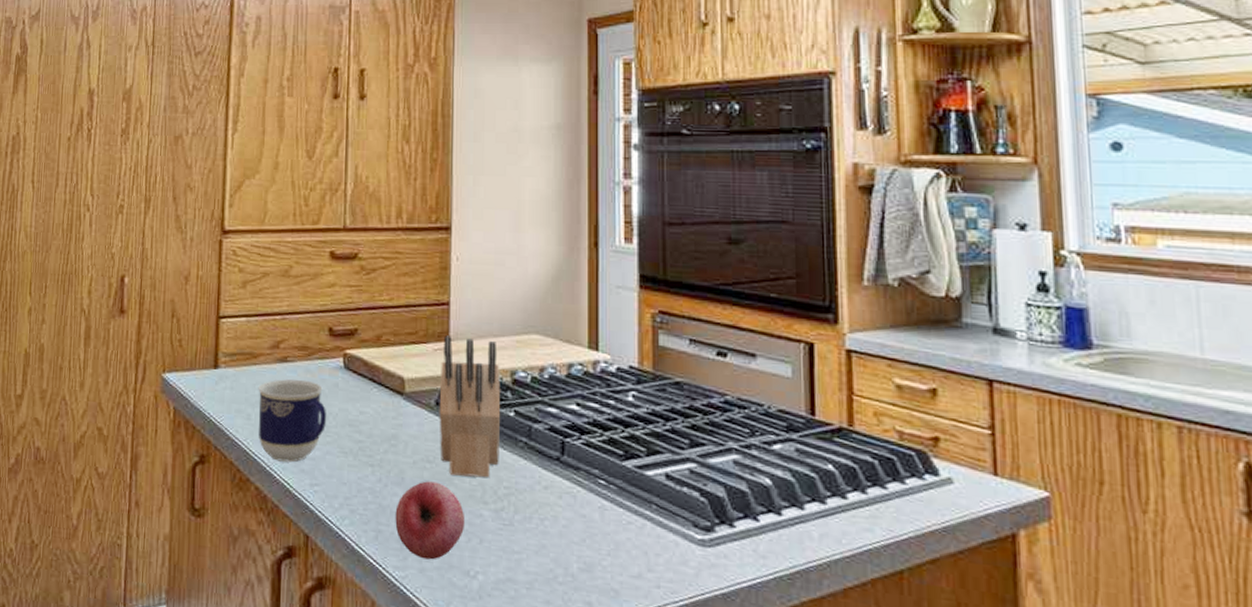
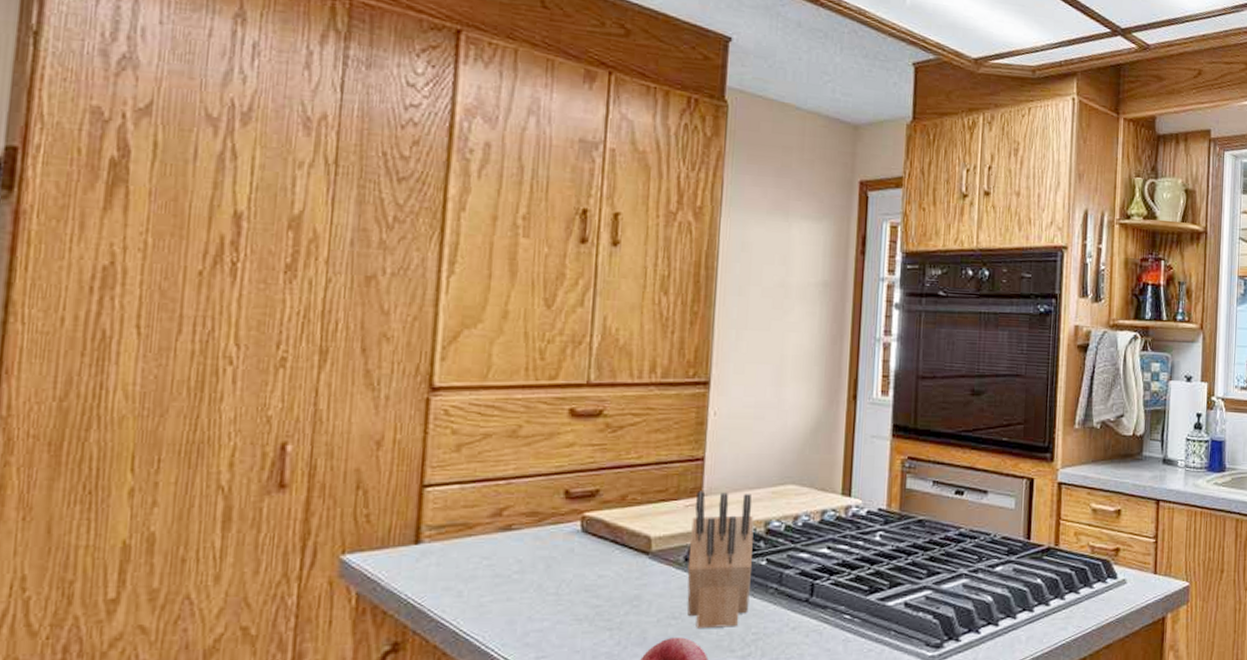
cup: present [258,379,327,463] -> none [472,547,560,638]

